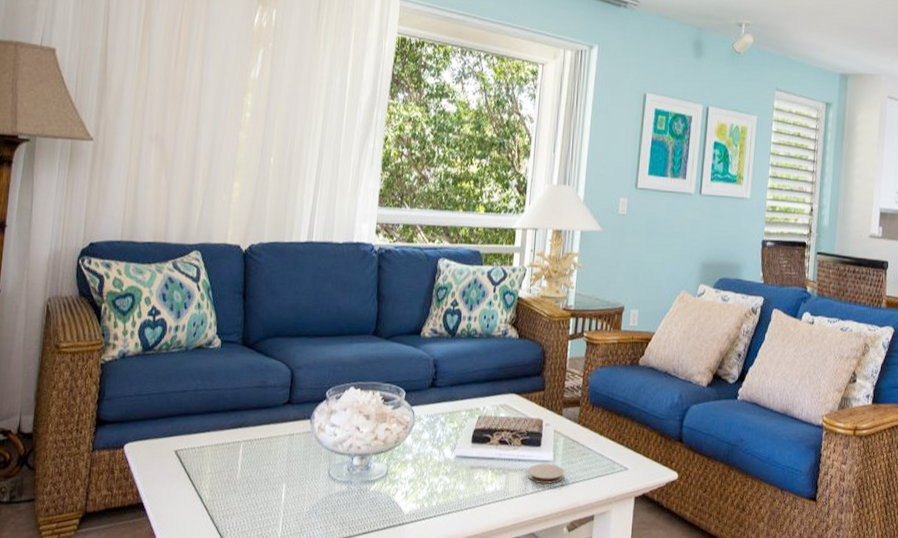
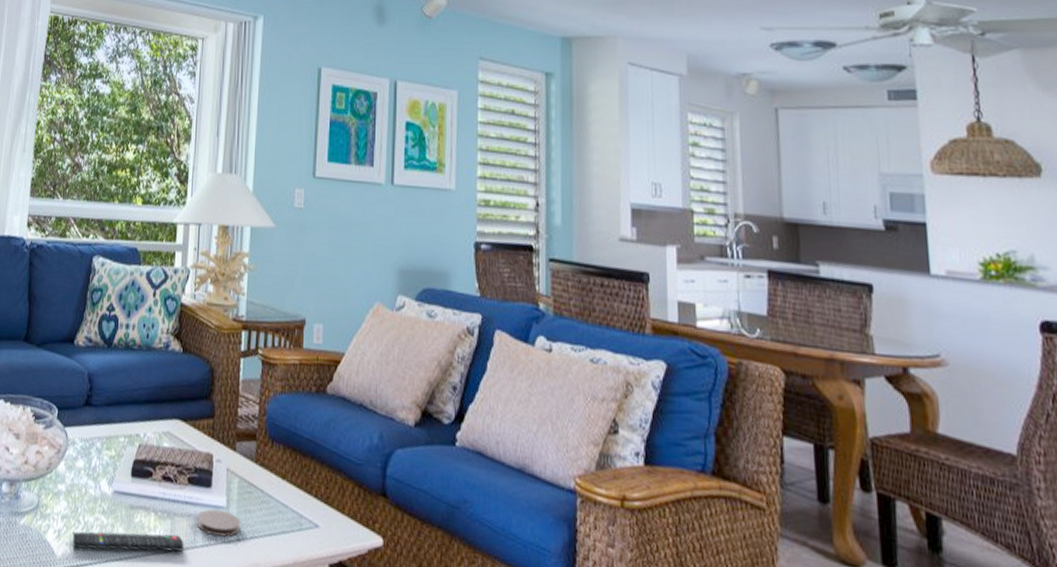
remote control: none [418,486,517,505] -> present [72,531,184,552]

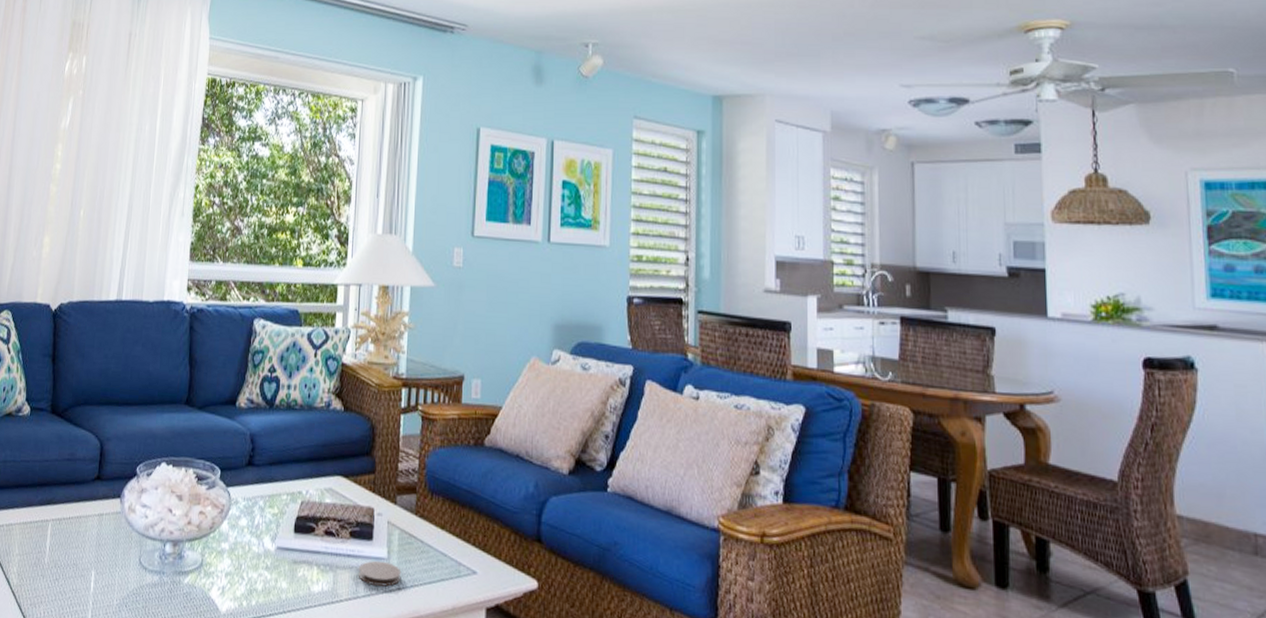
remote control: present [72,531,184,552] -> none [236,586,346,604]

